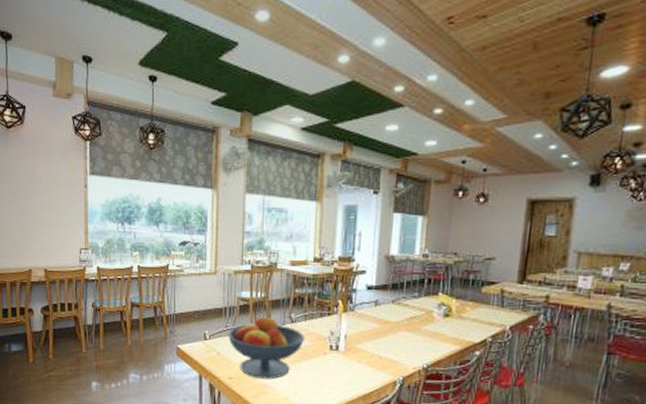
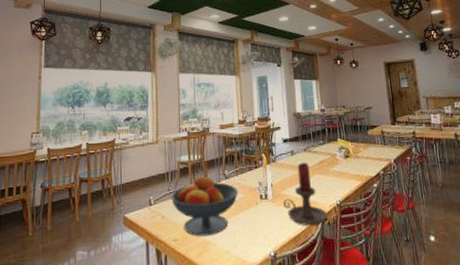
candle holder: none [356,315,409,387] -> present [283,162,328,226]

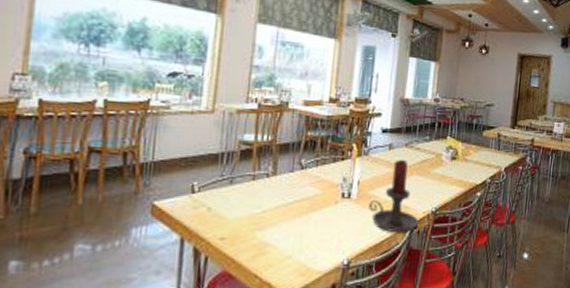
fruit bowl: present [170,175,239,236] -> none [222,161,316,236]

